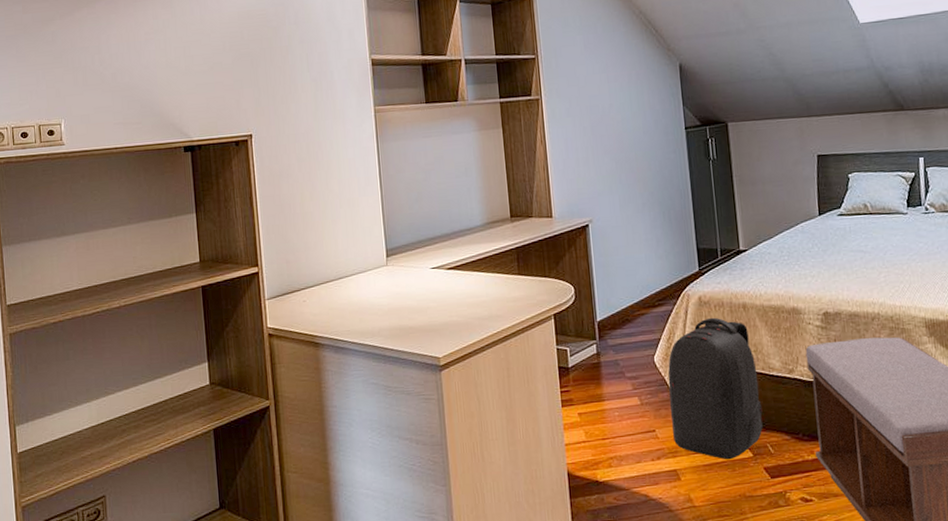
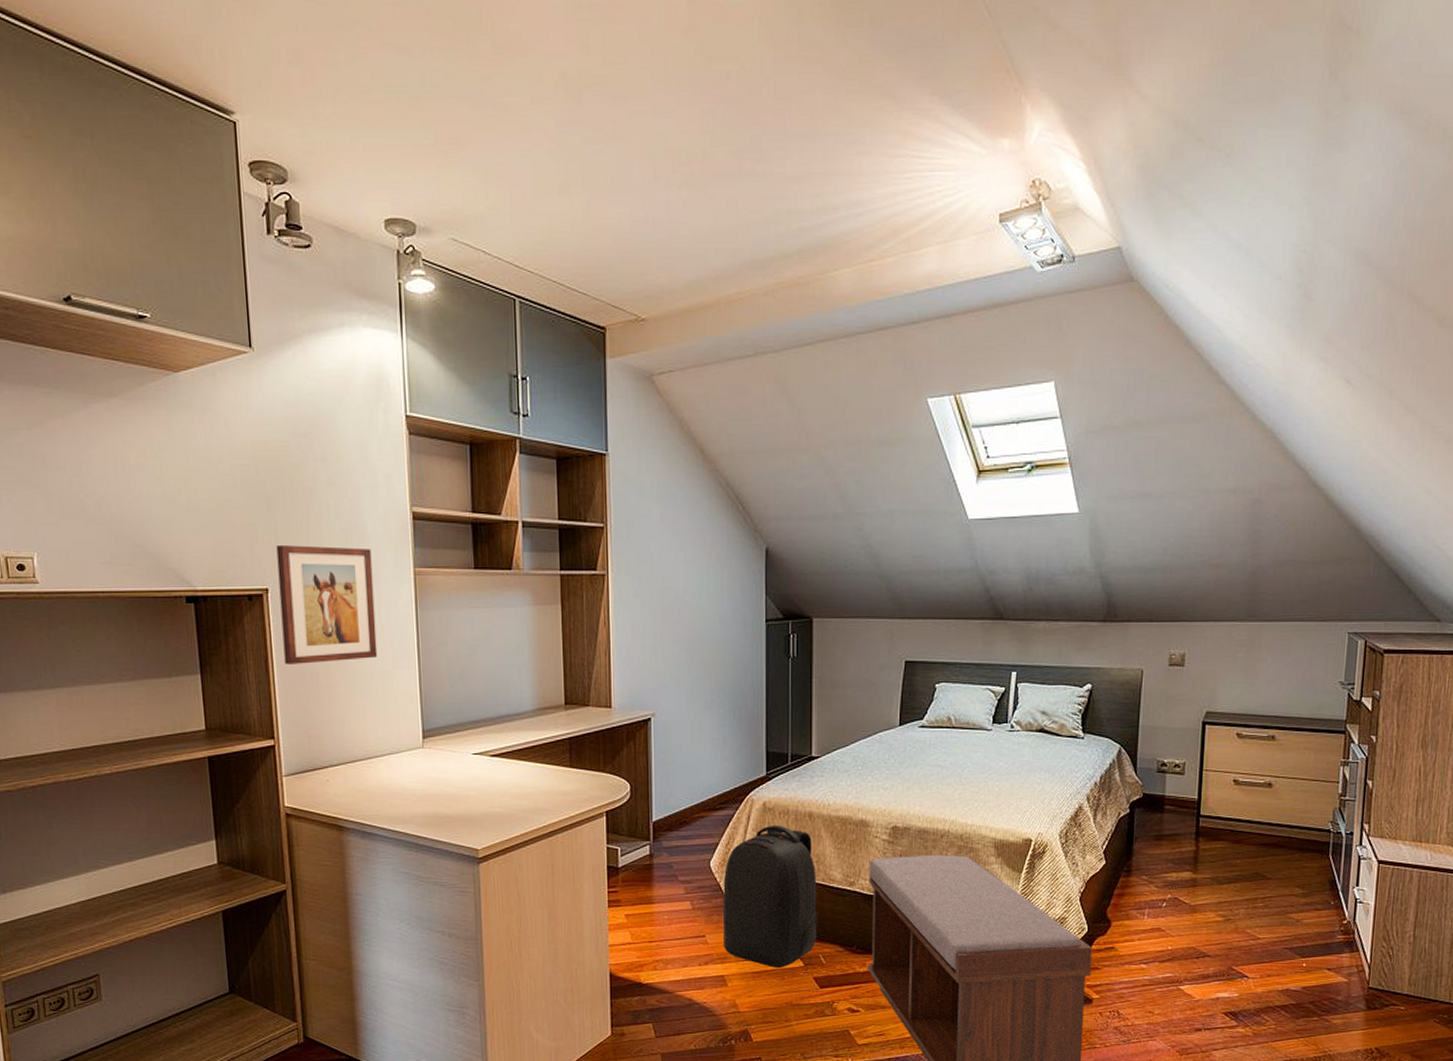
wall art: none [258,93,345,199] -> present [276,545,378,664]

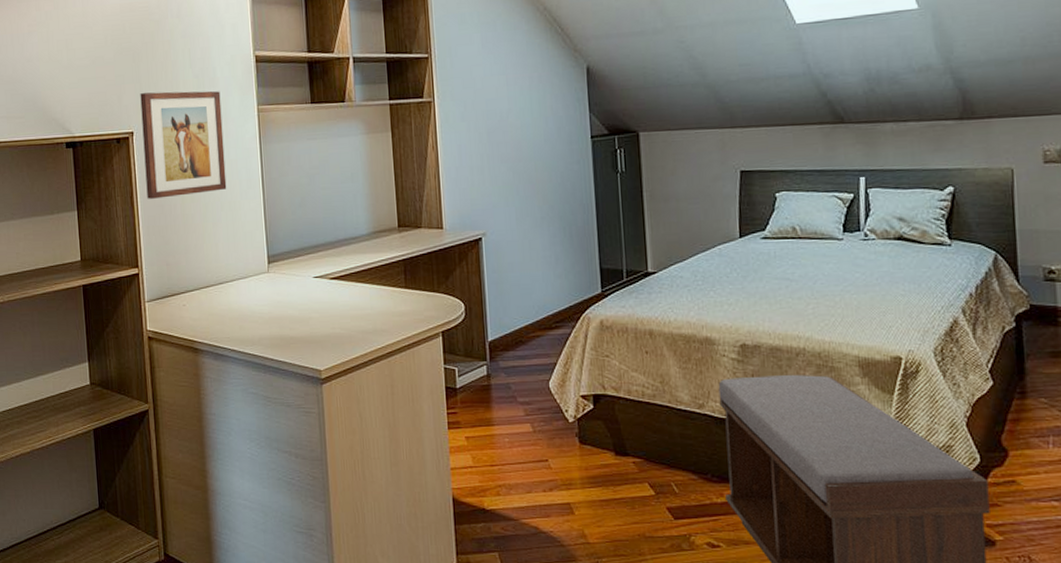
backpack: present [722,825,818,969] -> none [563,343,668,497]

